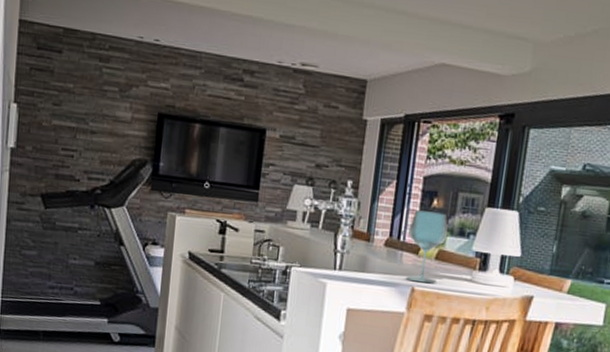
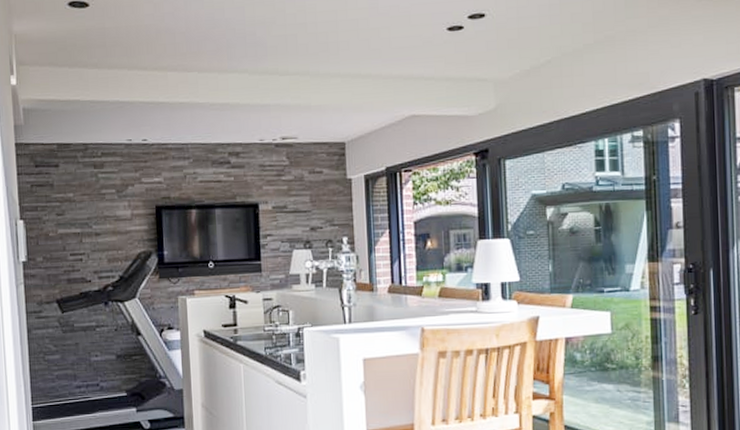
wine glass: present [406,210,448,284] -> none [409,252,447,322]

